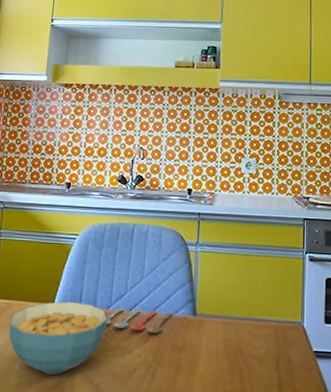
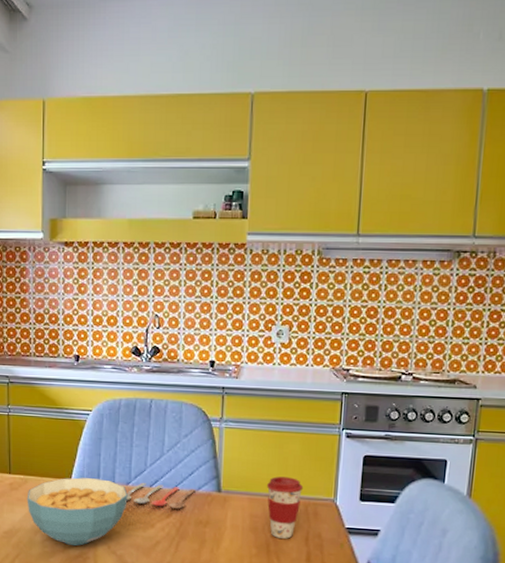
coffee cup: none [238,299,273,364] -> present [266,476,304,539]

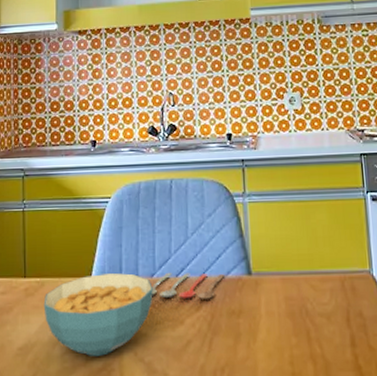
coffee cup: present [266,476,304,539] -> none [298,250,337,322]

